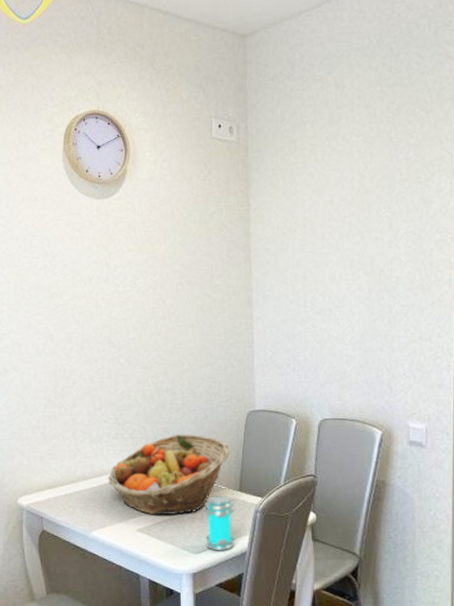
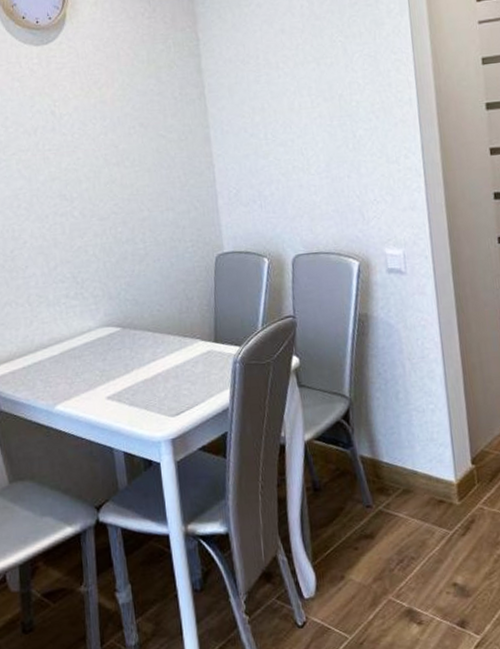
fruit basket: present [108,434,230,515] -> none [70,285,201,379]
jar: present [206,495,235,551] -> none [179,348,215,411]

